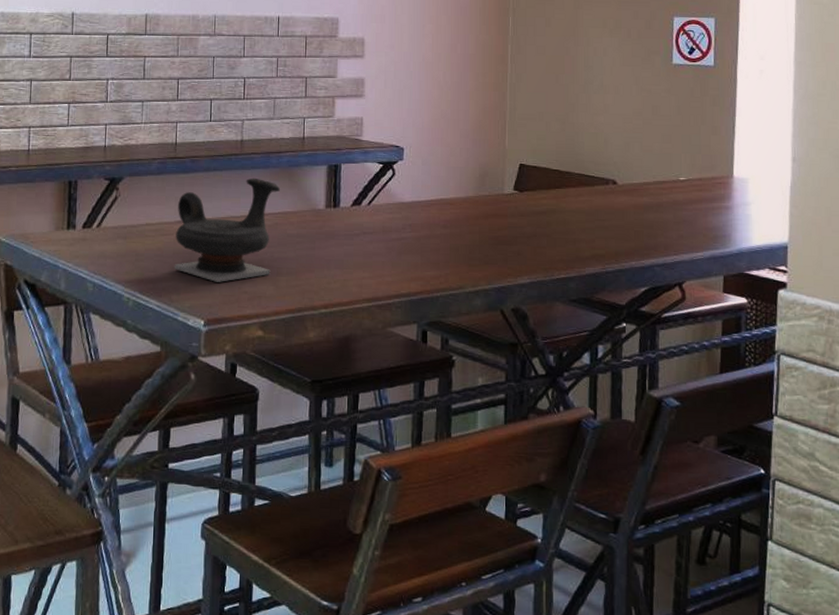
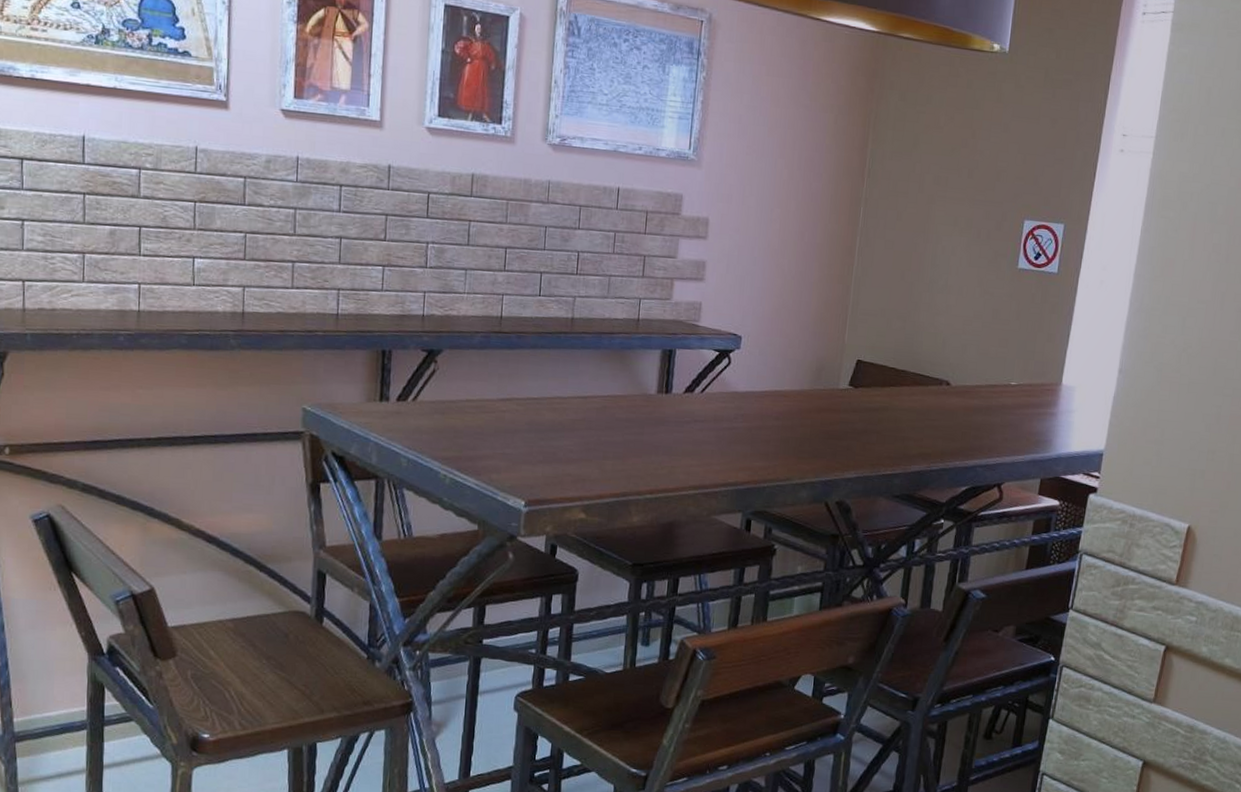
teapot: present [173,177,281,282] -> none [494,358,612,464]

